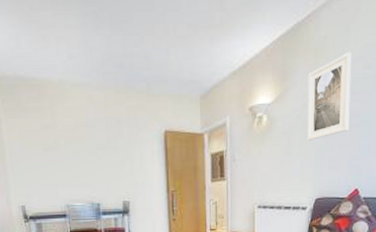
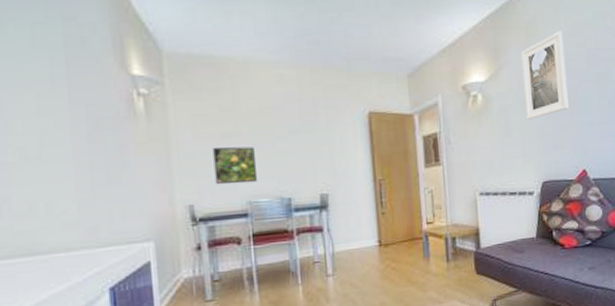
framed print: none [37,158,74,190] -> present [213,146,258,185]

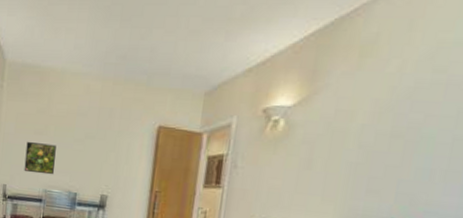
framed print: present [521,30,569,120] -> none [337,51,415,155]

